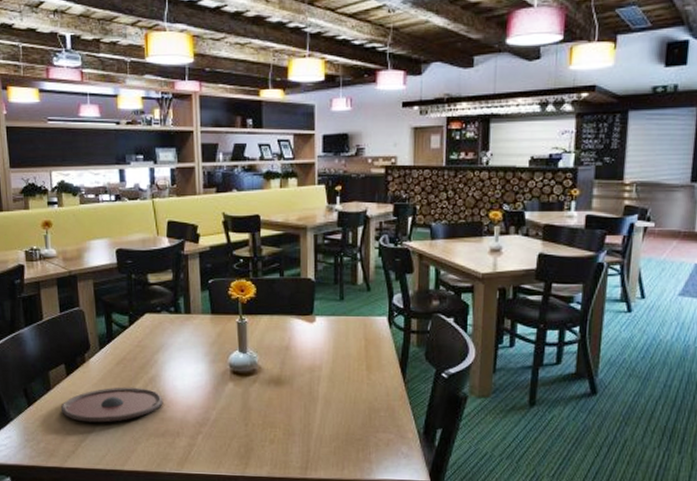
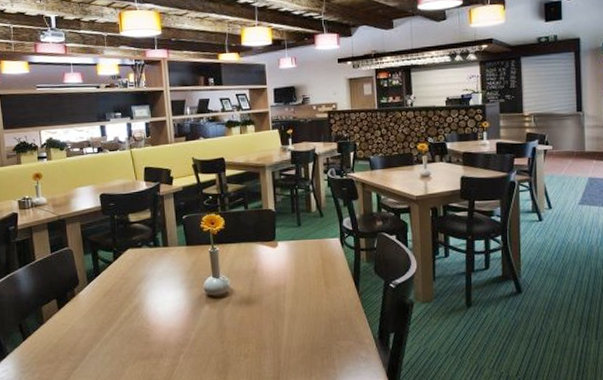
plate: present [60,387,163,423] -> none [53,315,147,351]

